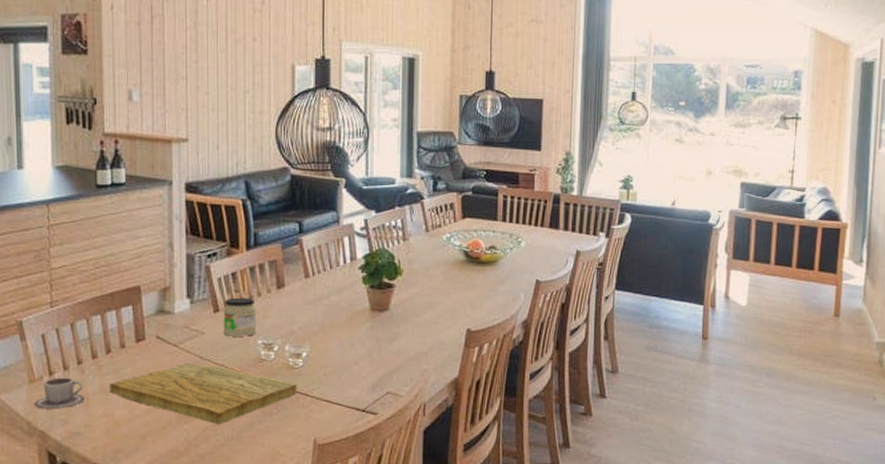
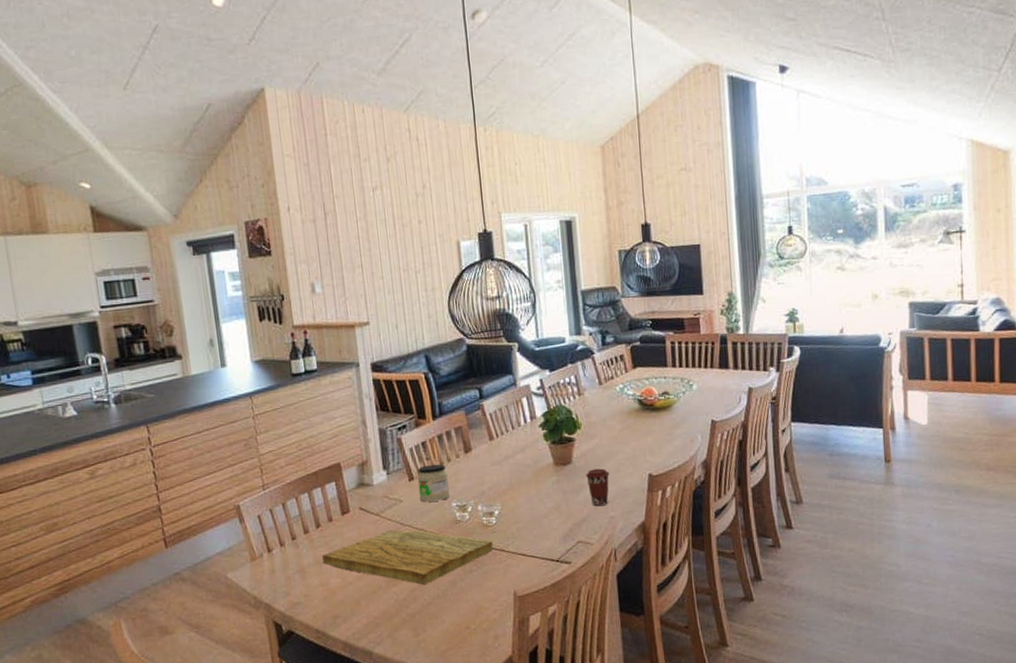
cup: present [35,377,85,409] -> none [258,552,302,584]
coffee cup: none [402,318,427,358] -> present [586,468,609,507]

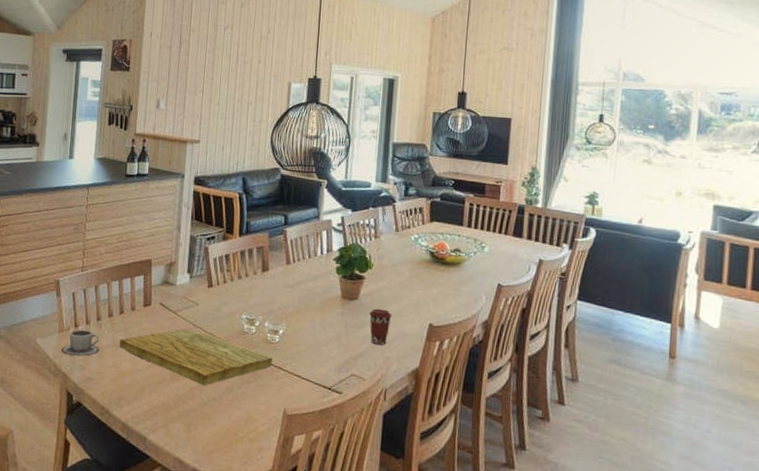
cup: none [258,552,302,584] -> present [61,329,100,357]
jar: present [417,464,450,502] -> none [214,276,244,311]

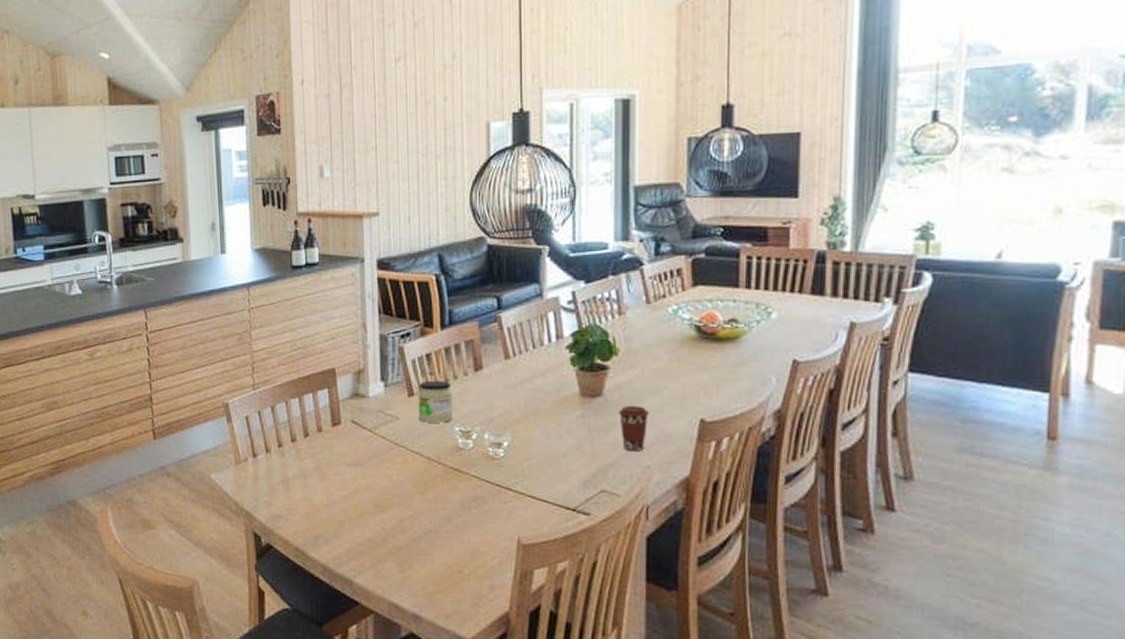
cup: present [61,329,100,357] -> none [241,459,285,491]
cutting board: present [119,328,273,386] -> none [308,449,498,516]
jar: none [214,276,244,311] -> present [418,380,454,423]

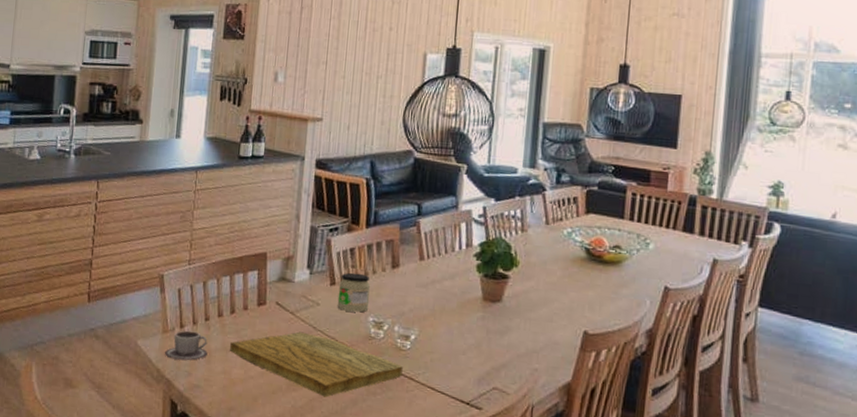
cup: none [241,459,285,491] -> present [165,330,208,361]
cutting board: none [308,449,498,516] -> present [230,331,403,397]
coffee cup: present [619,406,649,452] -> none [514,312,541,355]

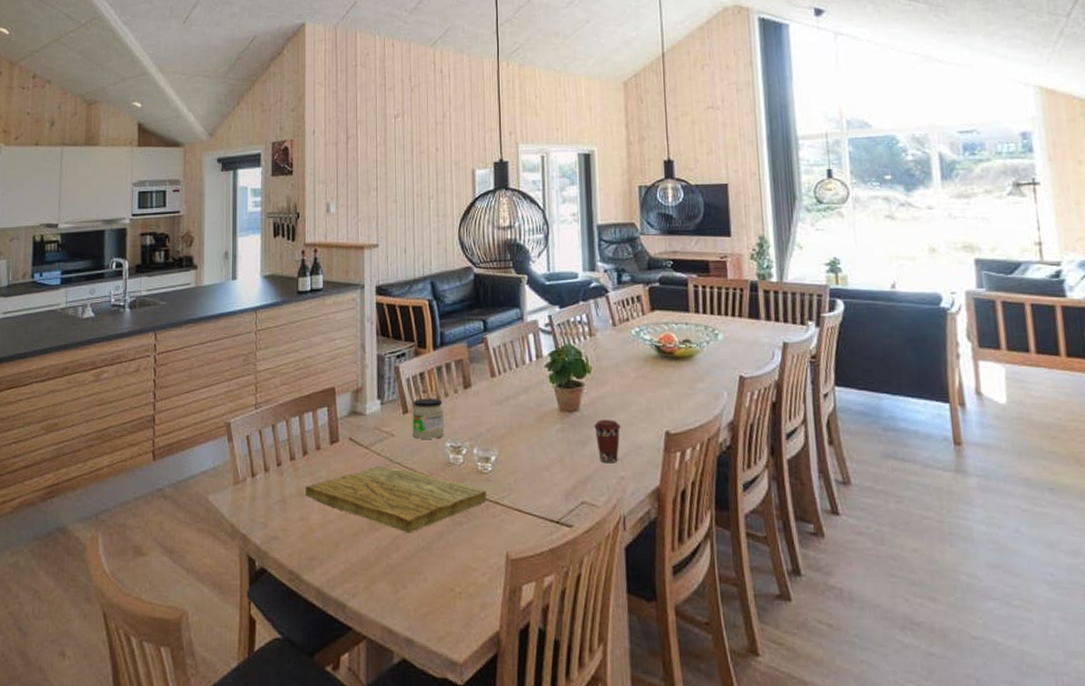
cup: present [165,330,208,361] -> none [238,479,283,512]
coffee cup: none [514,312,541,355] -> present [594,420,621,464]

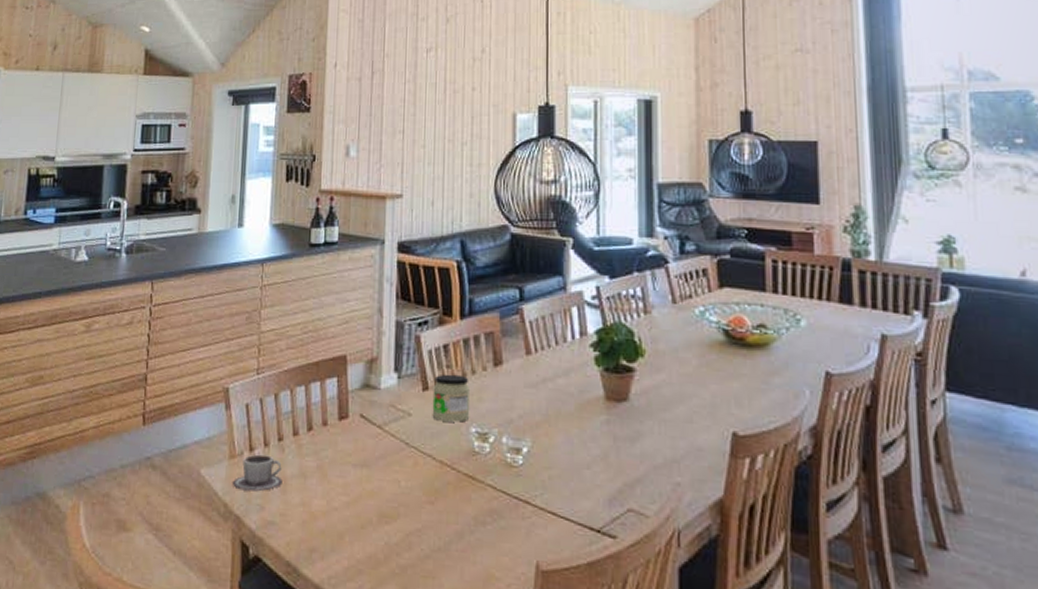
cup: none [238,479,283,512] -> present [233,454,283,492]
cutting board: present [306,466,487,534] -> none [309,449,516,531]
coffee cup: present [594,420,621,464] -> none [646,413,678,466]

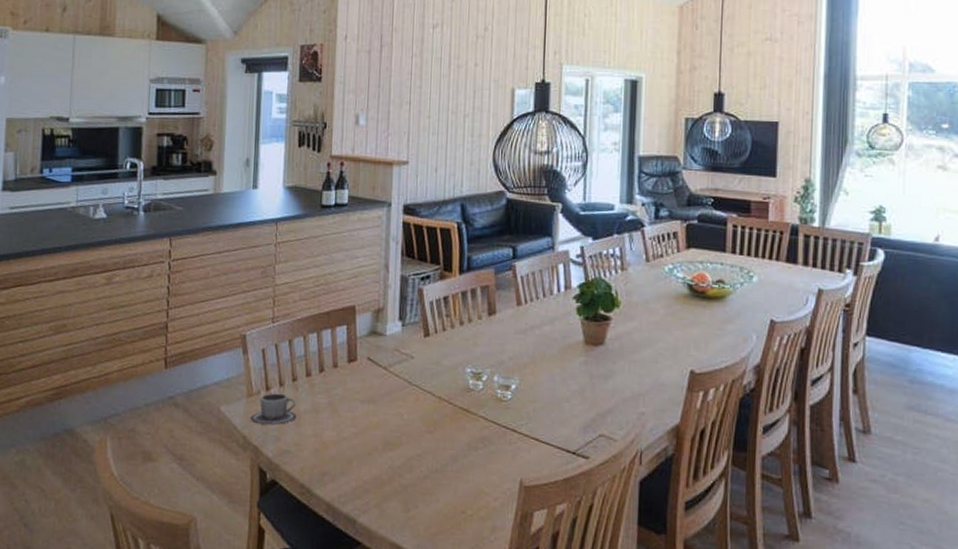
jar: present [432,374,471,422] -> none [432,322,467,364]

